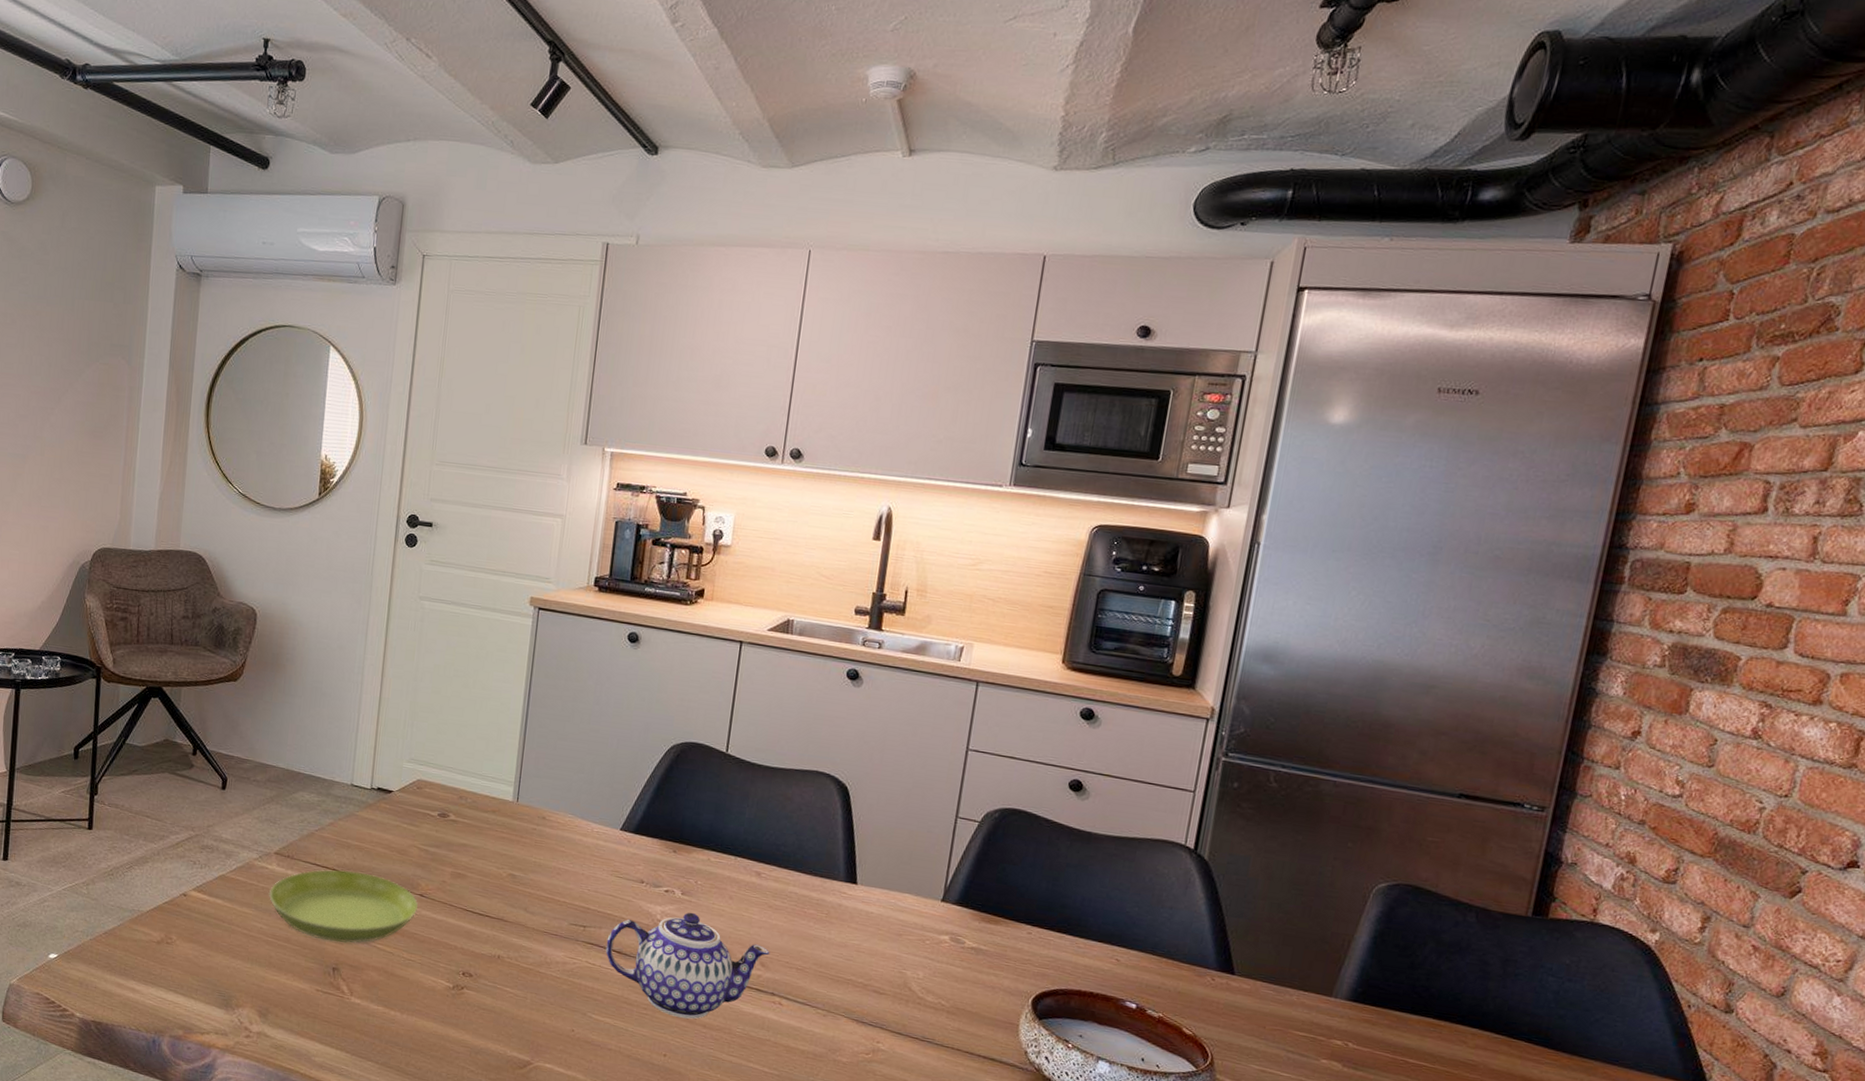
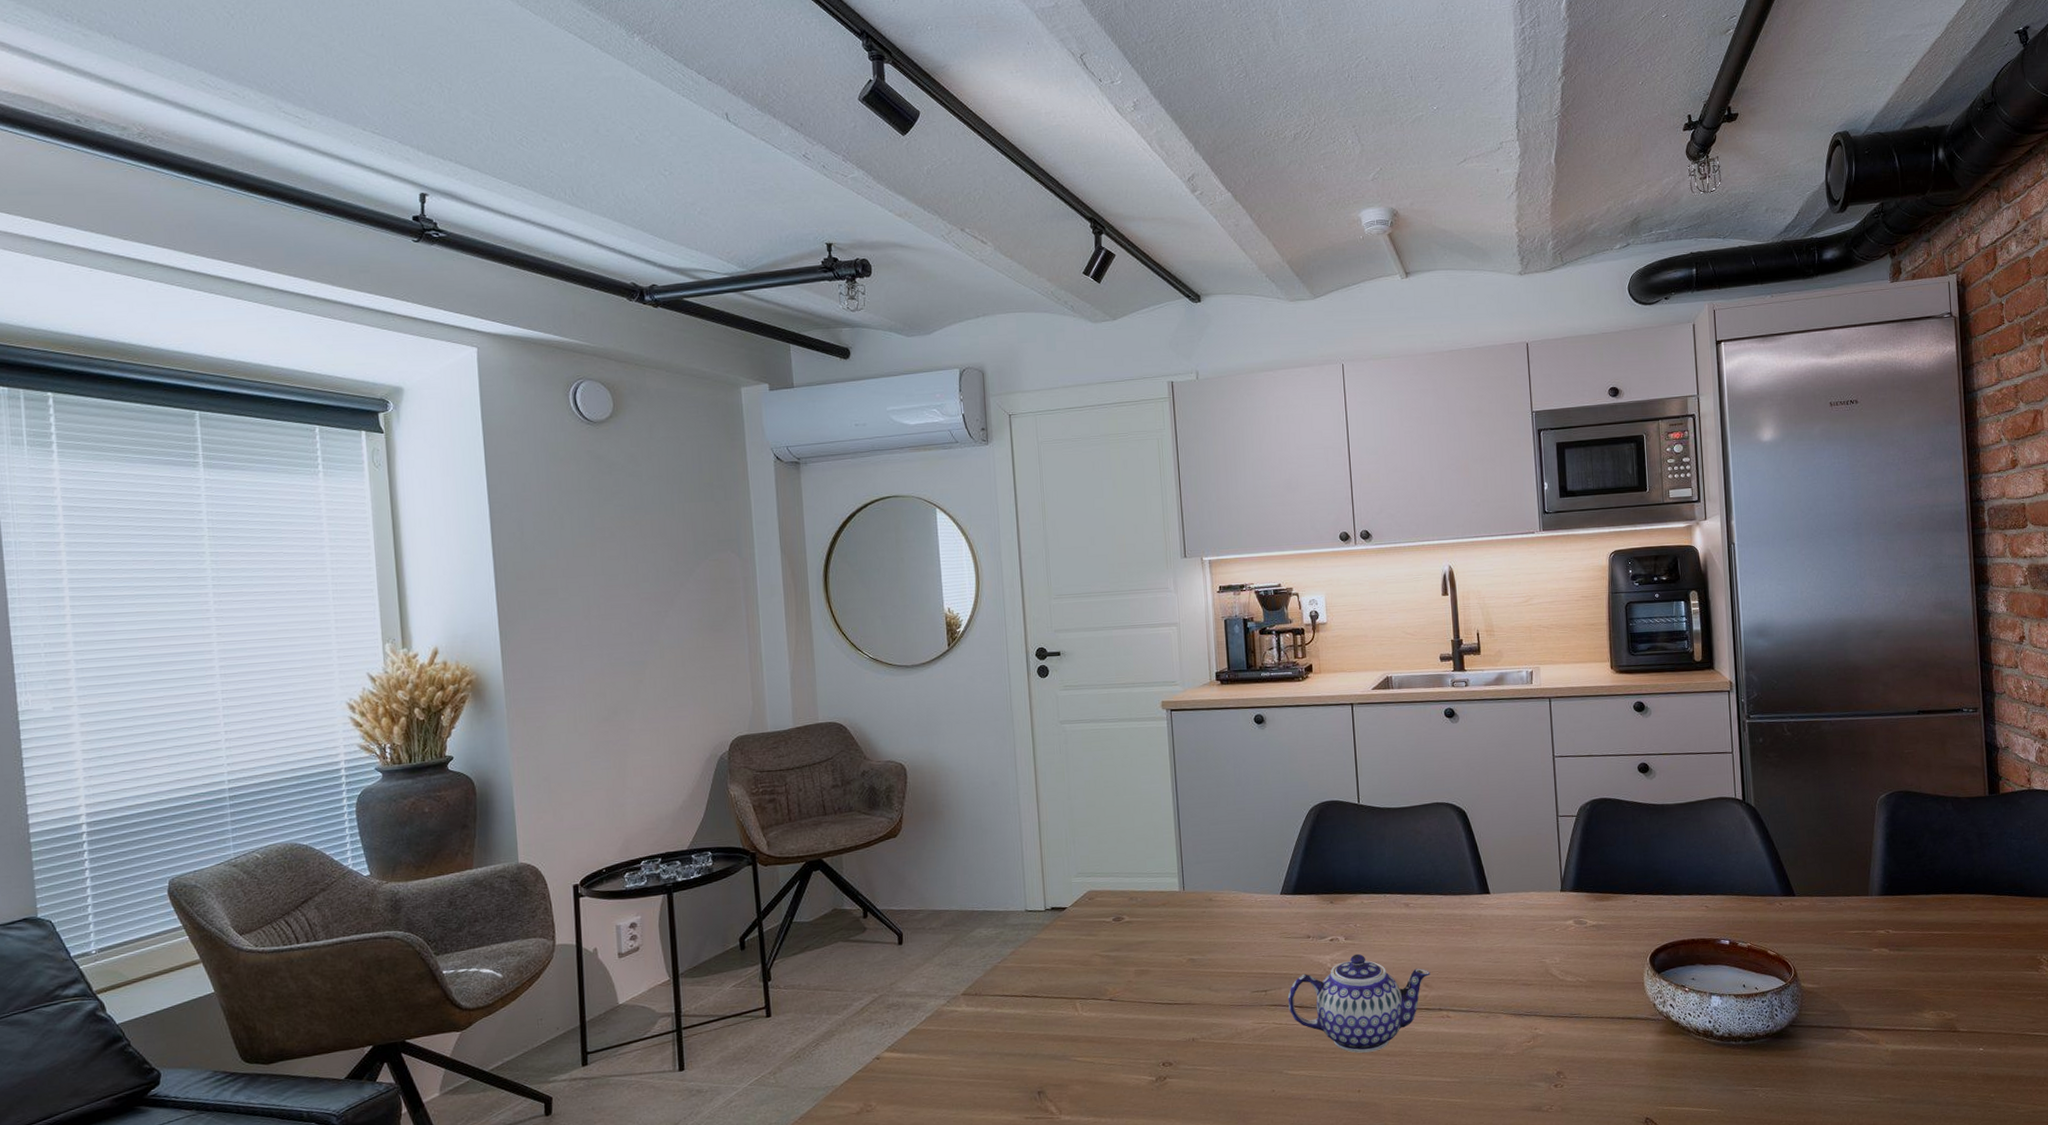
saucer: present [268,870,418,944] -> none [962,991,1110,1067]

